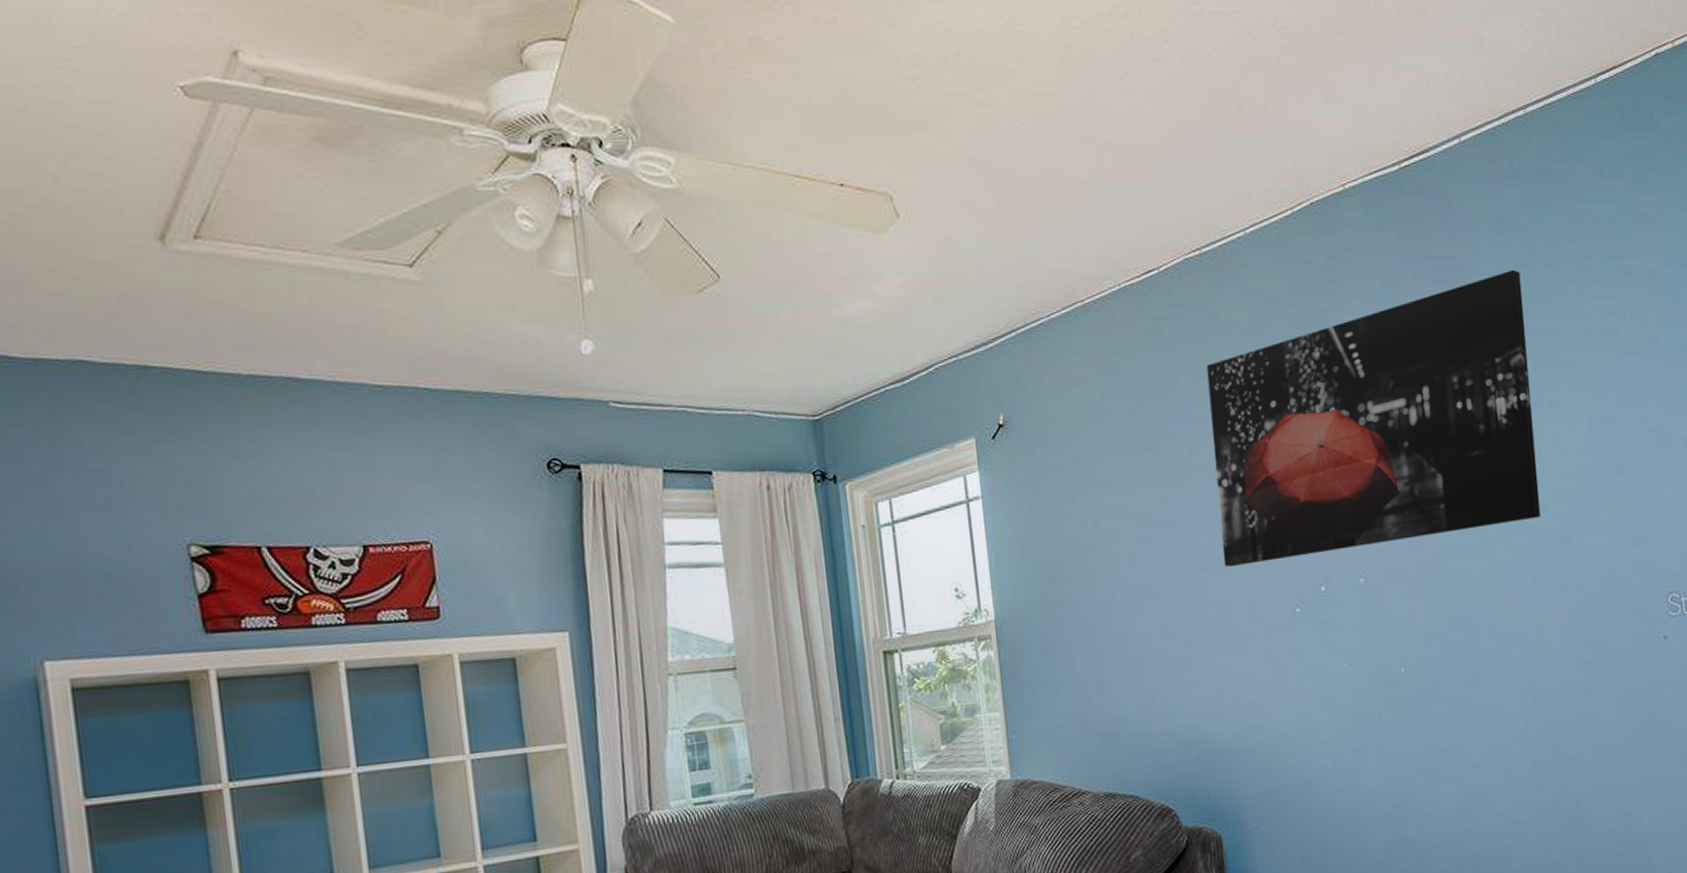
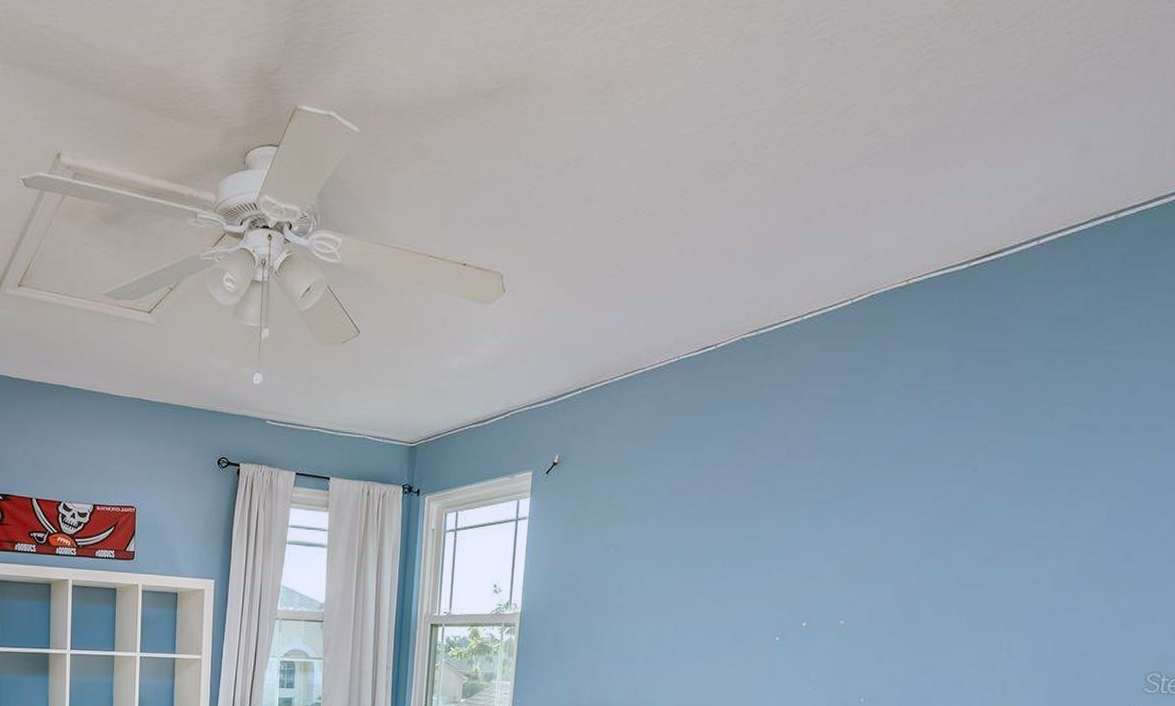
wall art: present [1206,269,1541,567] -> none [720,365,1070,597]

